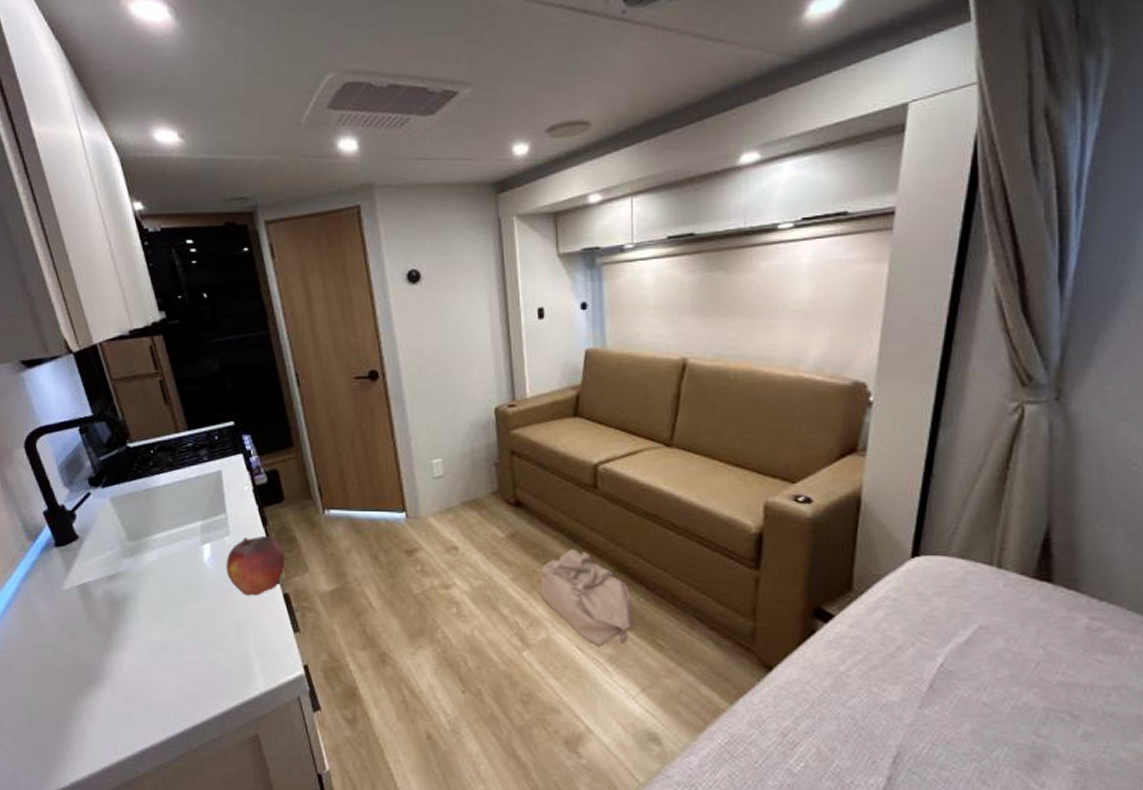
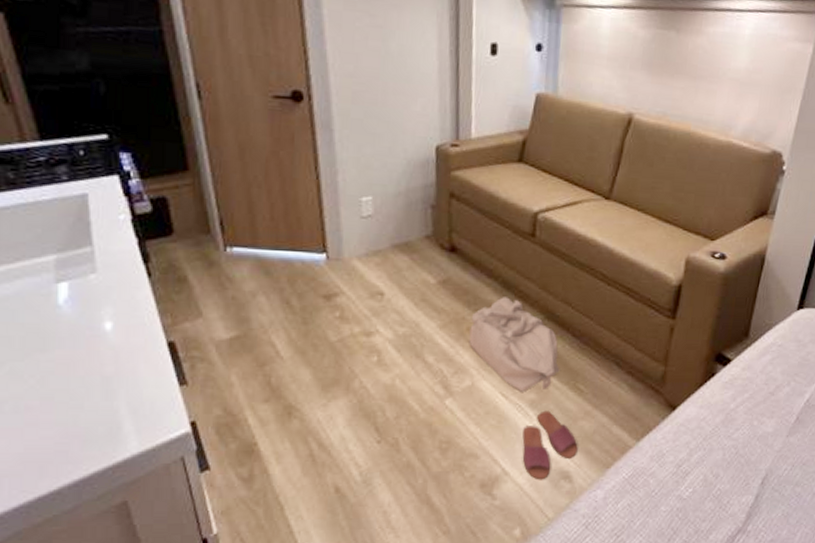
fruit: present [226,535,285,596] -> none [90,274,171,345]
slippers: none [603,666,664,740] -> present [522,410,578,479]

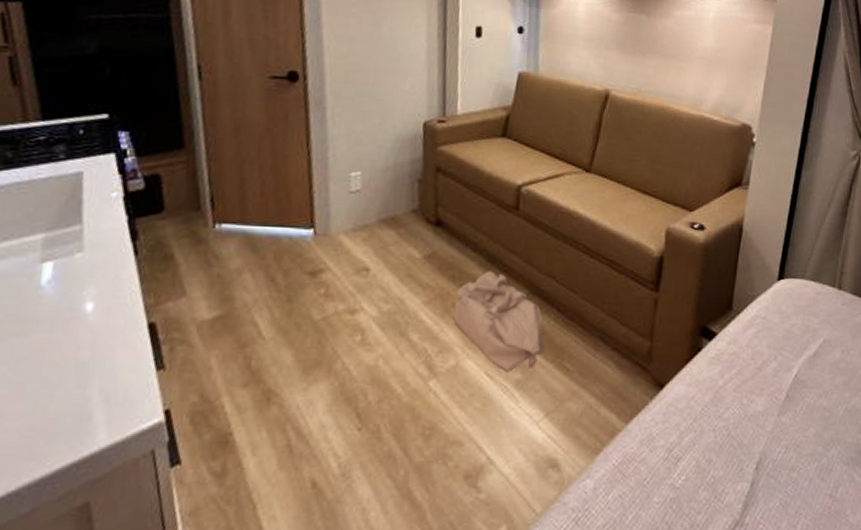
slippers: present [522,410,578,479] -> none [508,391,566,468]

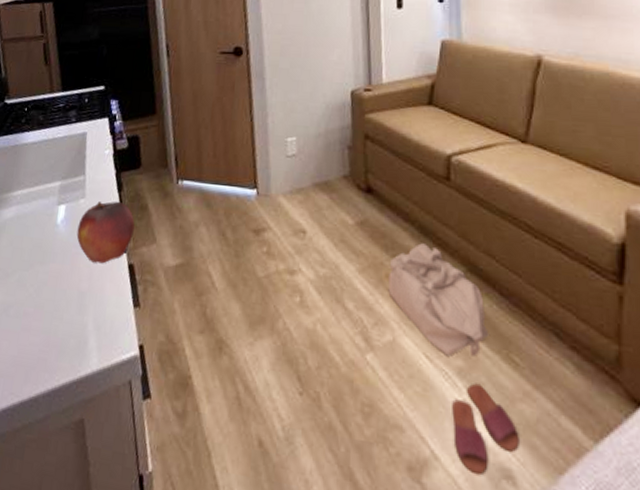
fruit: none [71,252,156,326] -> present [76,201,135,264]
slippers: none [508,391,566,468] -> present [452,383,519,474]

